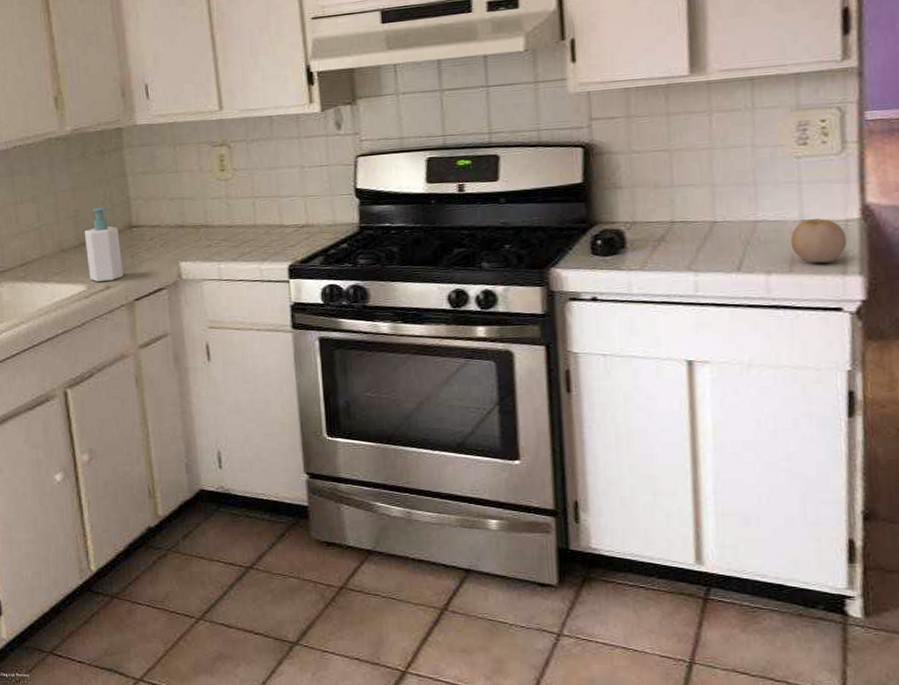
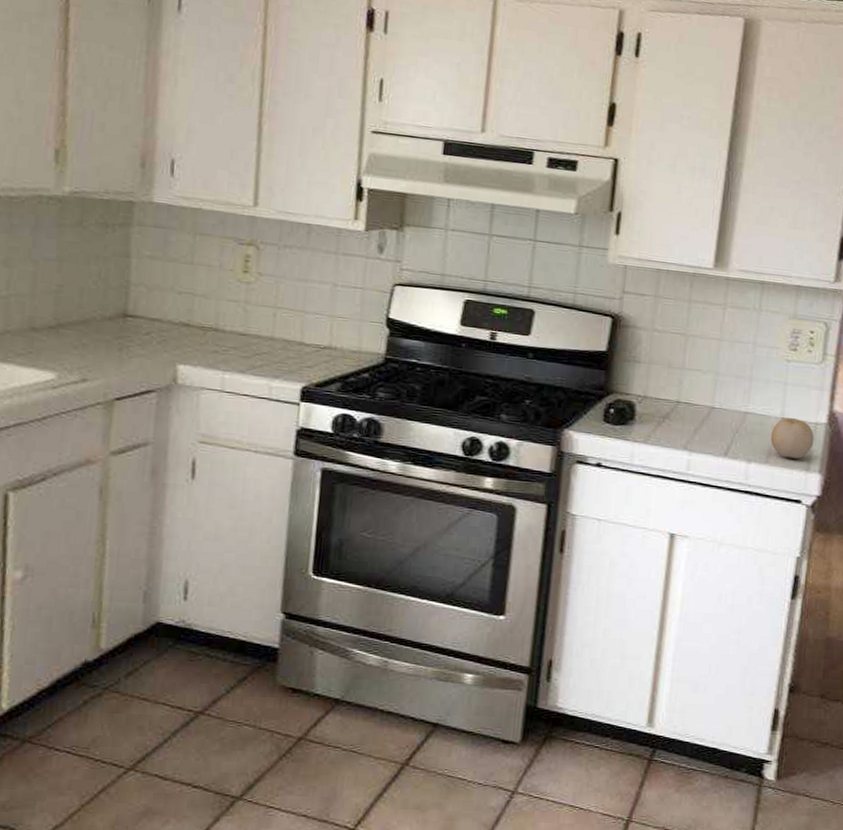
soap bottle: present [85,207,124,282] -> none [62,286,109,373]

